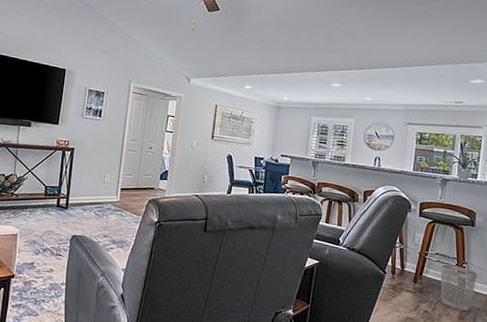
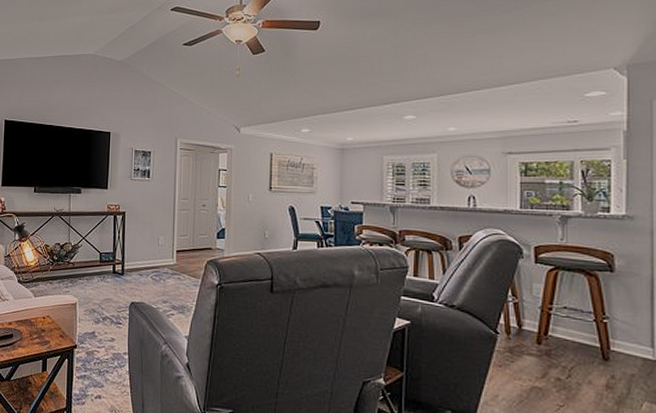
wastebasket: present [440,264,478,311] -> none [573,320,626,378]

